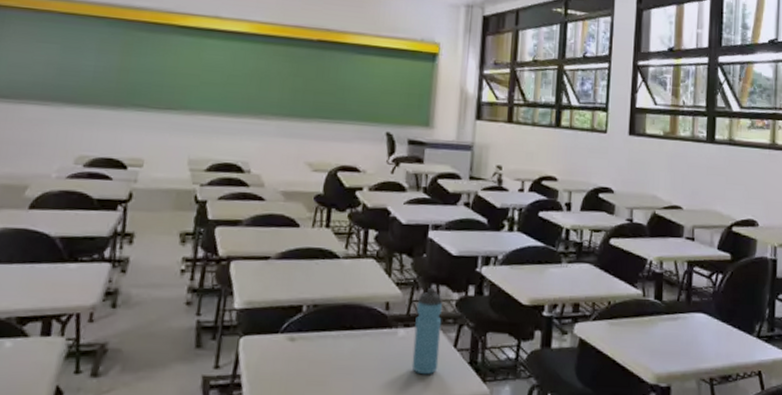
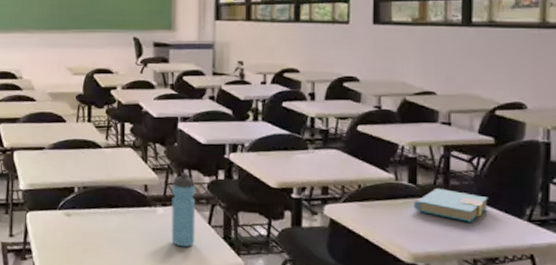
book: none [658,305,724,340] -> present [414,189,488,222]

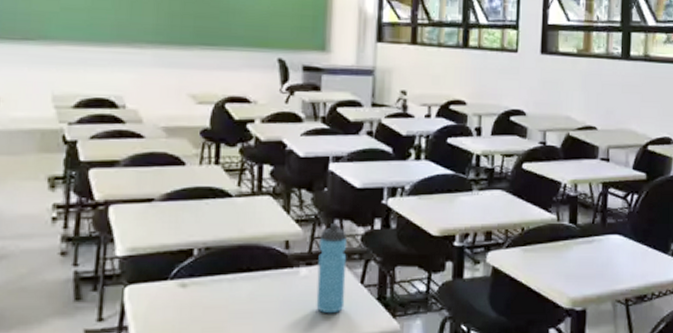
book: present [414,189,488,222] -> none [573,228,640,261]

